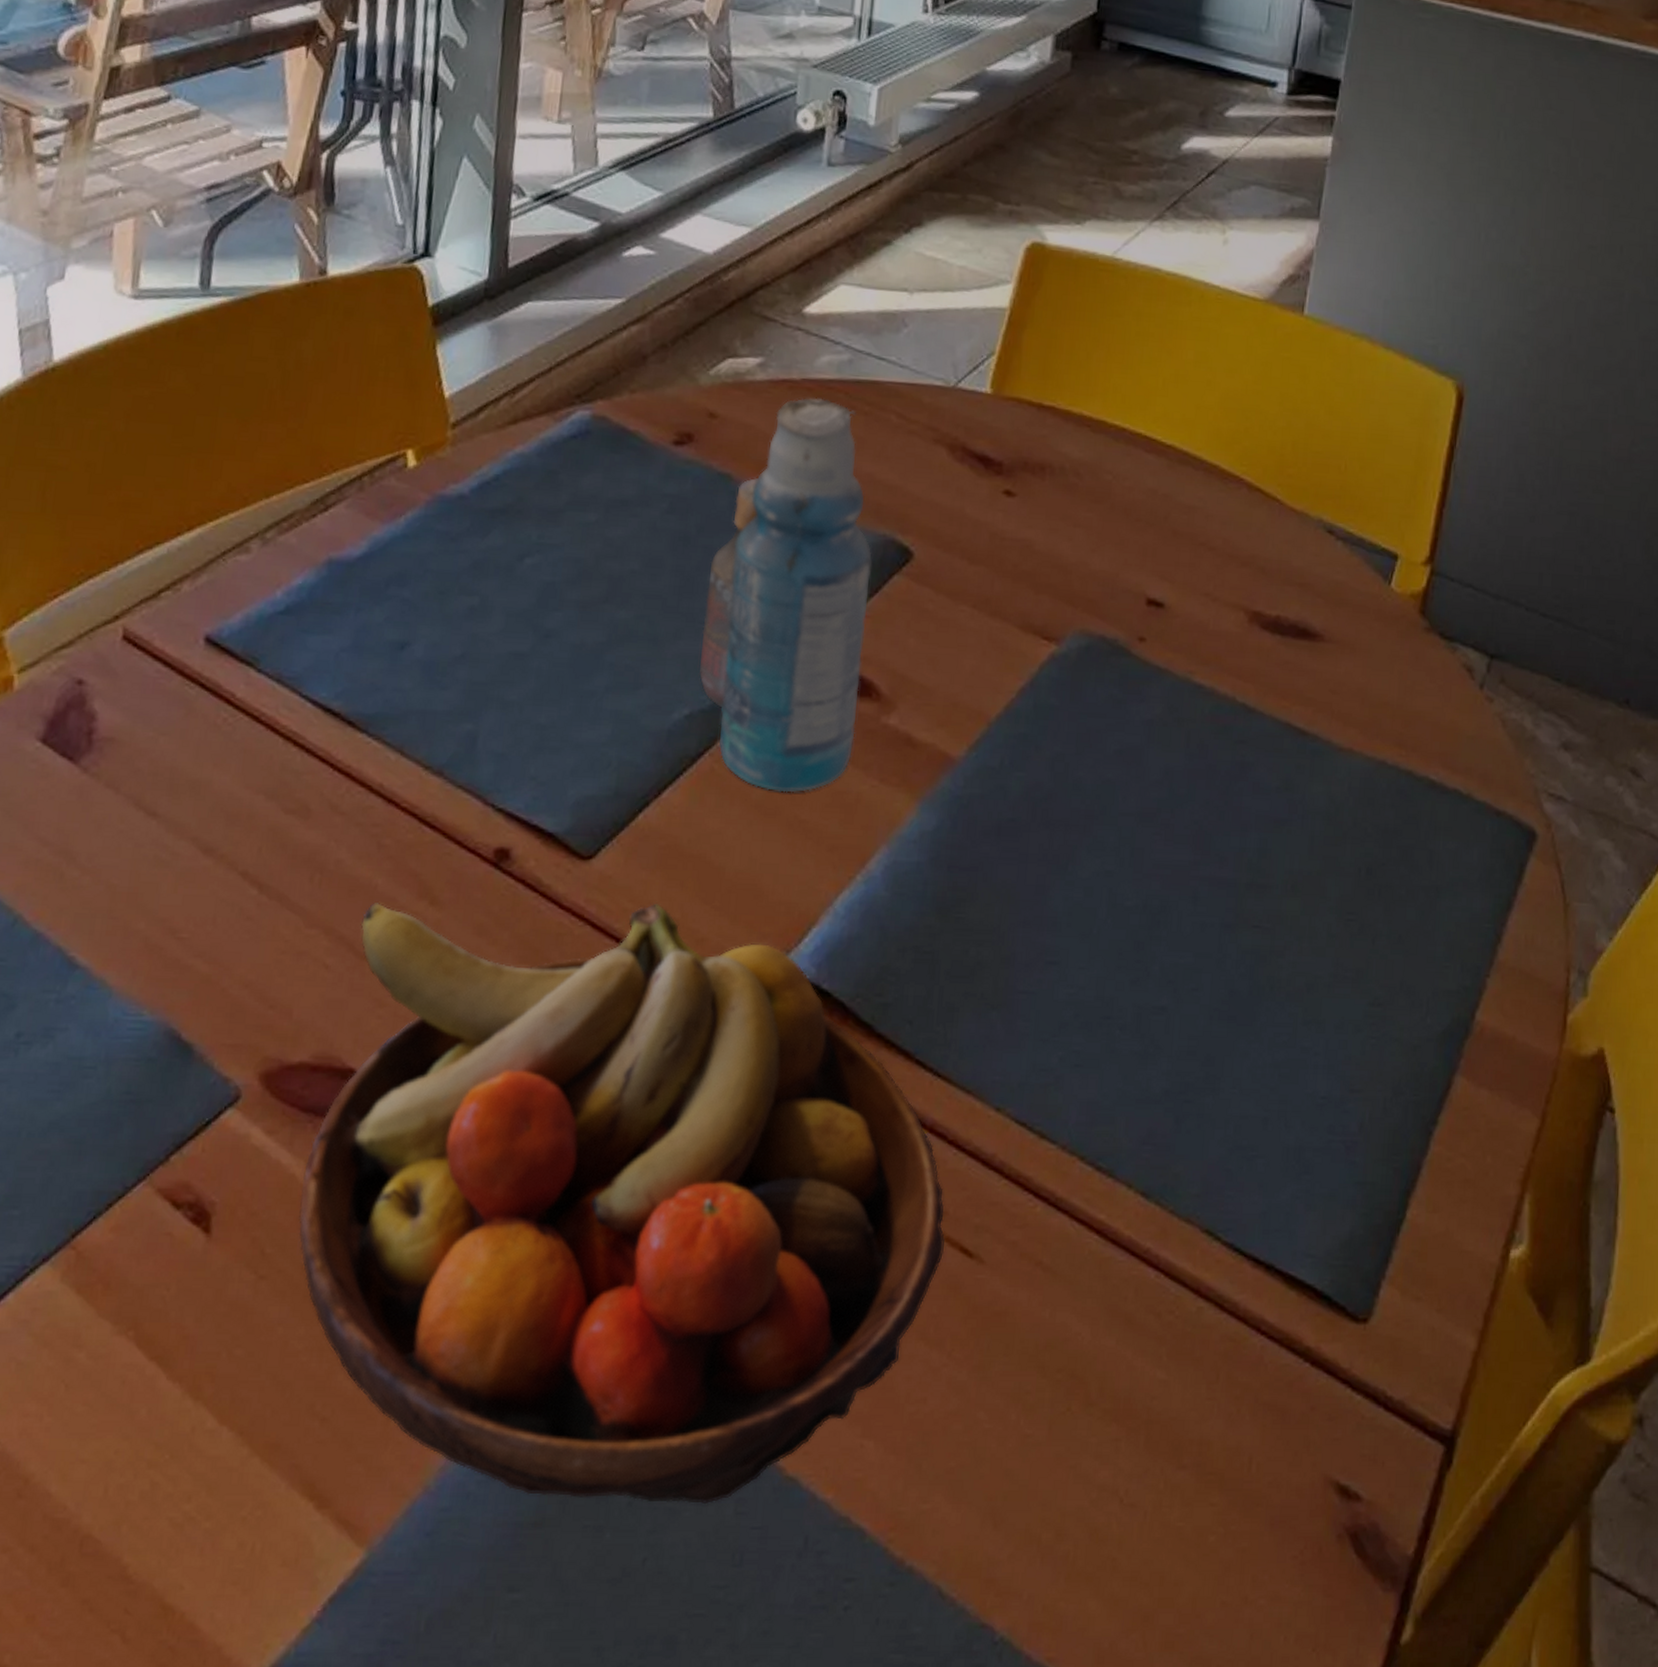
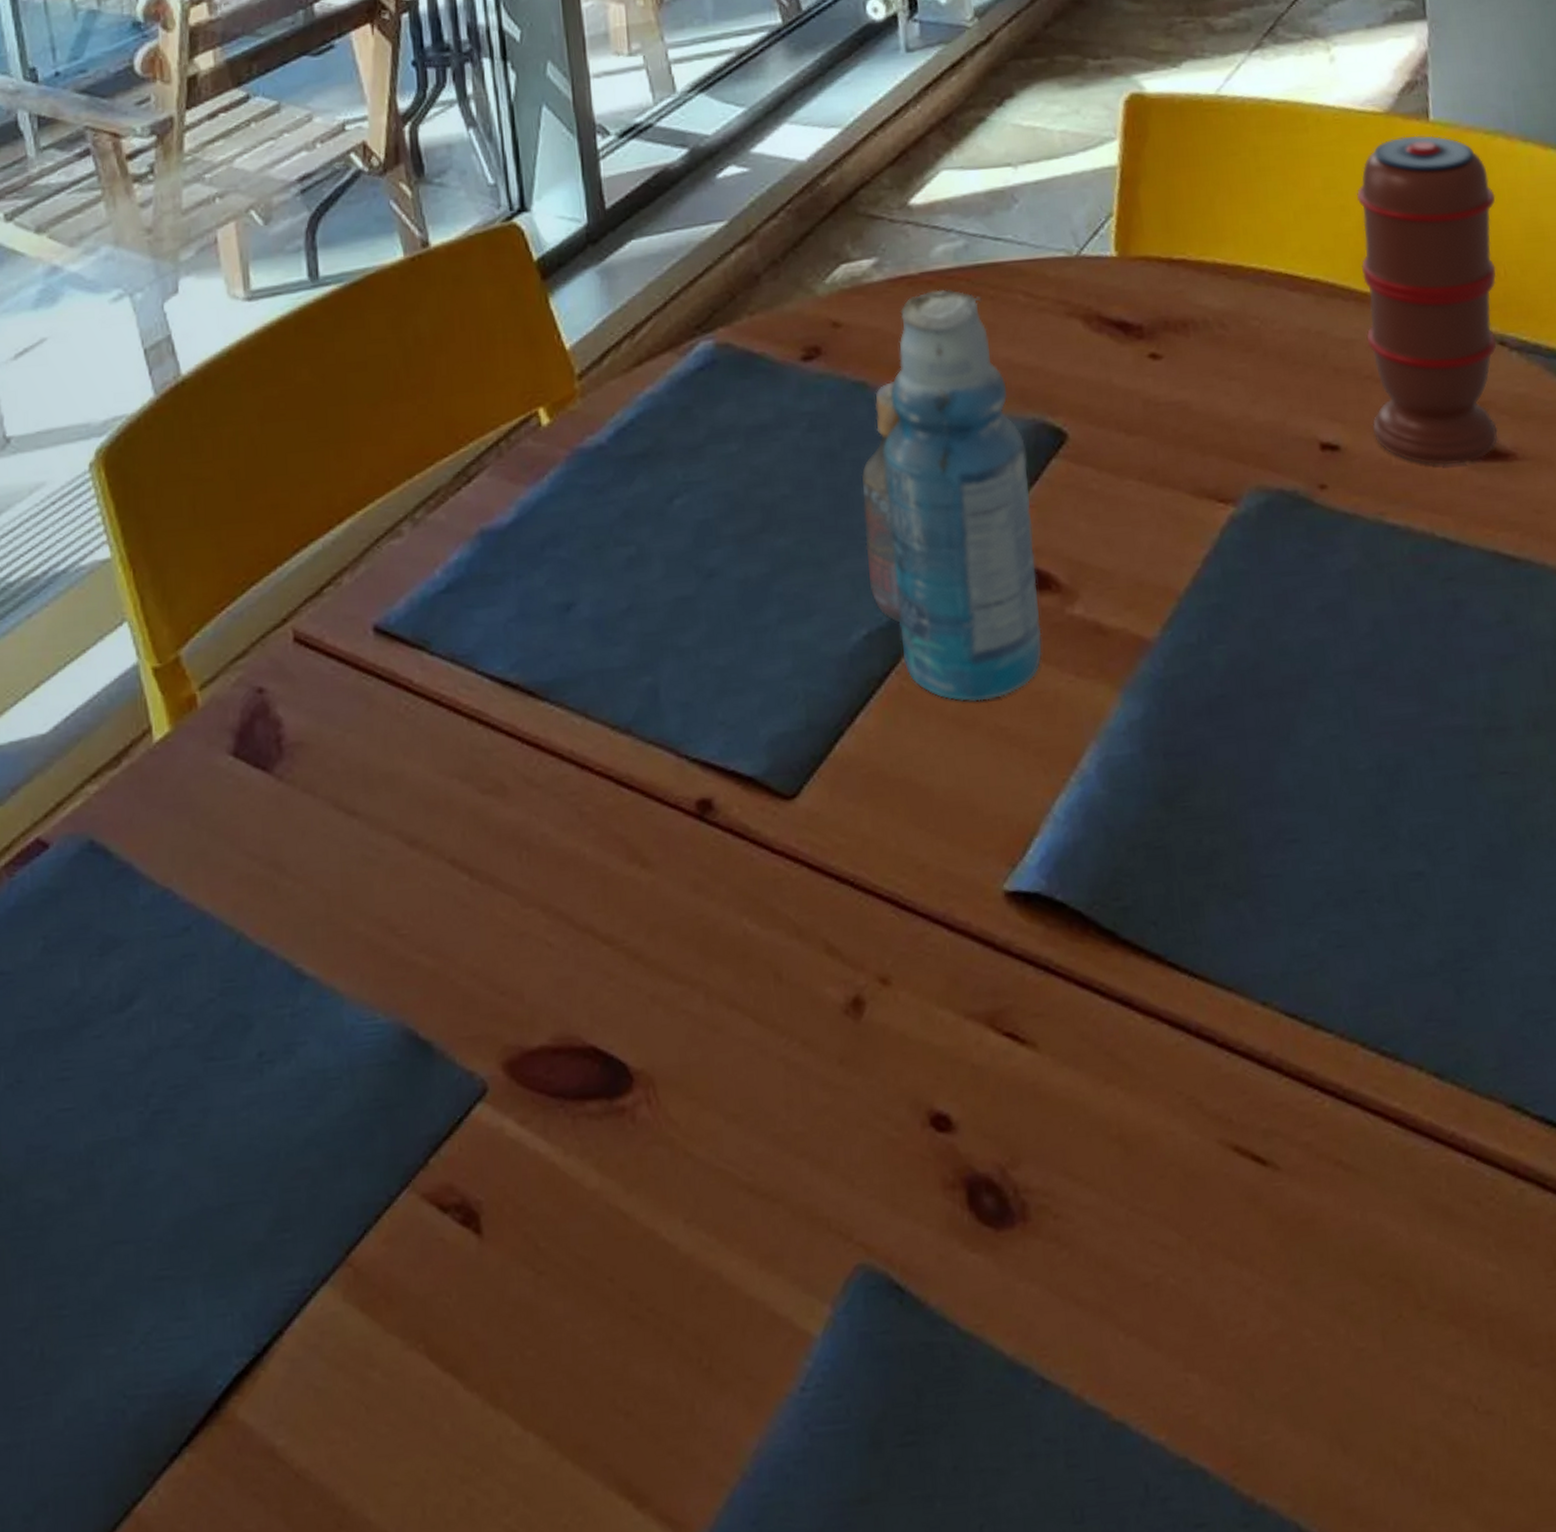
fruit bowl: present [297,902,945,1504] -> none [563,834,1236,1471]
spice grinder: none [1197,325,1350,638] -> present [1356,135,1499,466]

